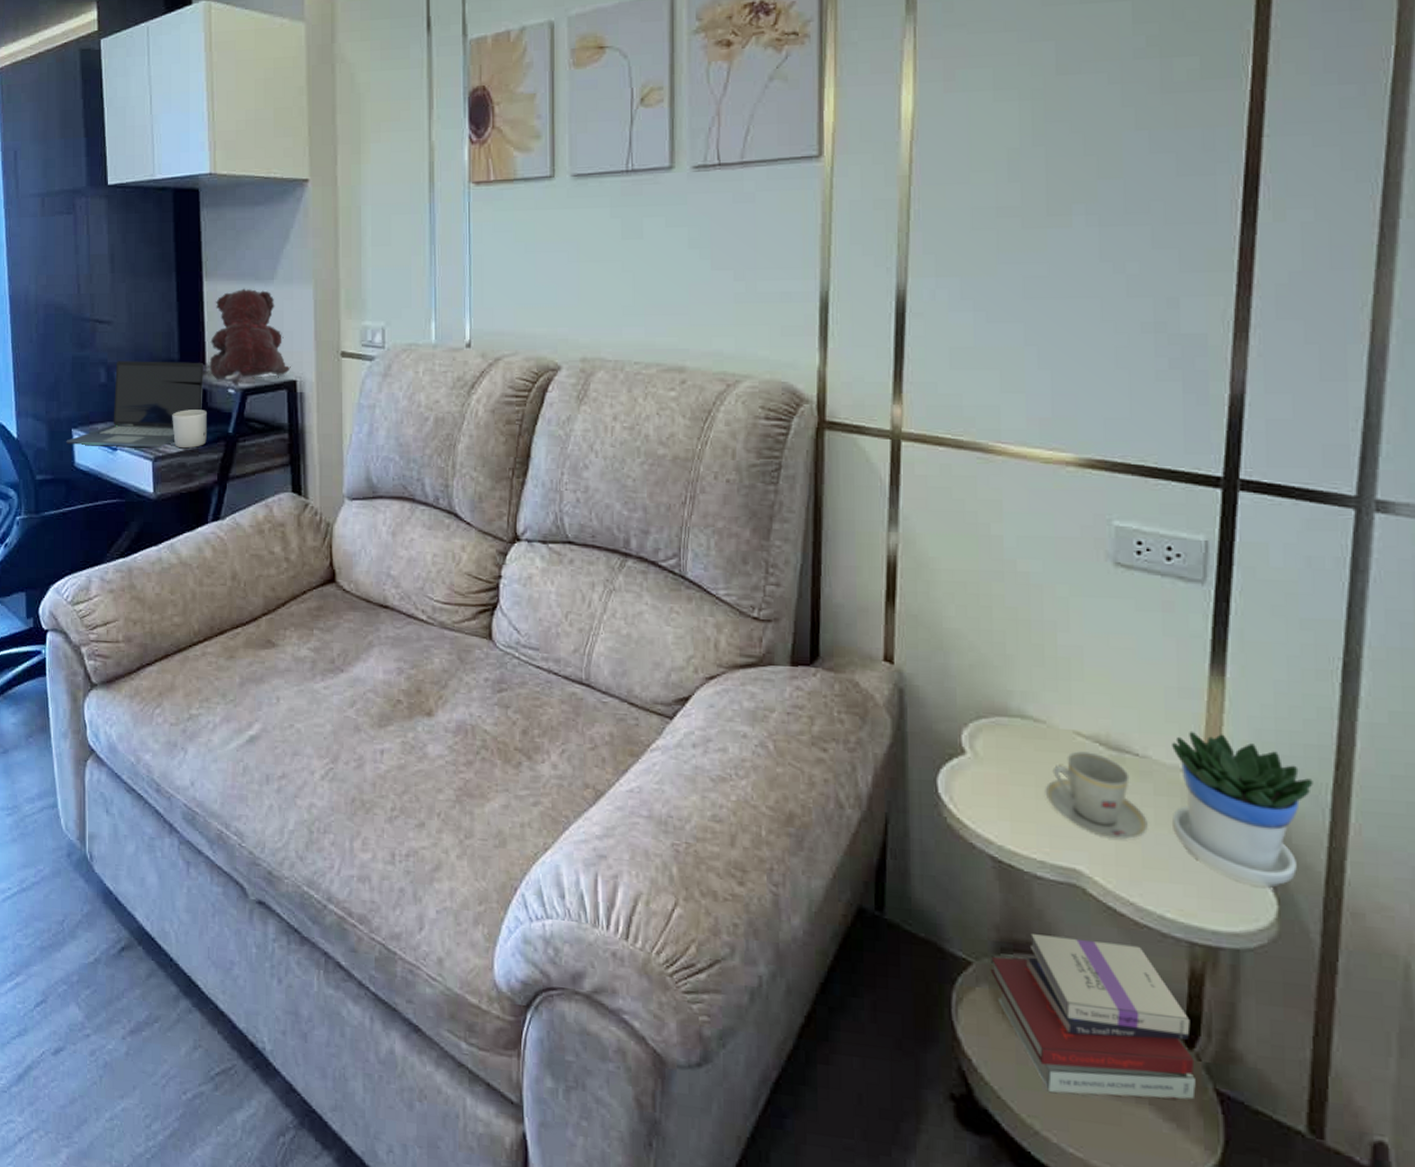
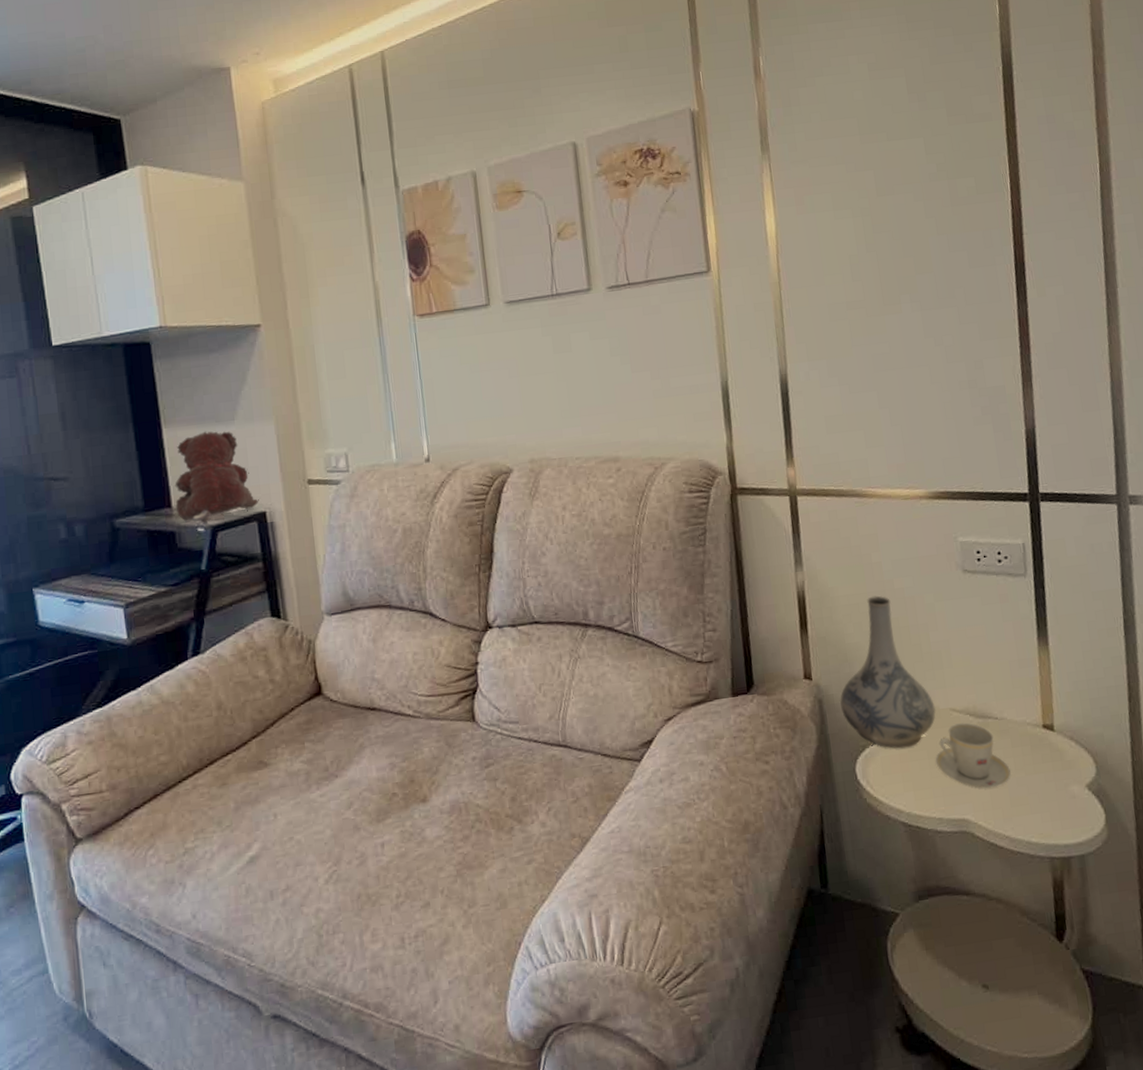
laptop: present [66,361,203,448] -> none [27,507,172,605]
mug: present [172,410,207,449] -> none [141,551,180,592]
decorative vase: none [927,576,1055,768] -> present [840,595,937,749]
books: present [990,934,1196,1101] -> none [912,869,1069,1004]
flowerpot: present [1172,731,1313,889] -> none [1019,690,1116,804]

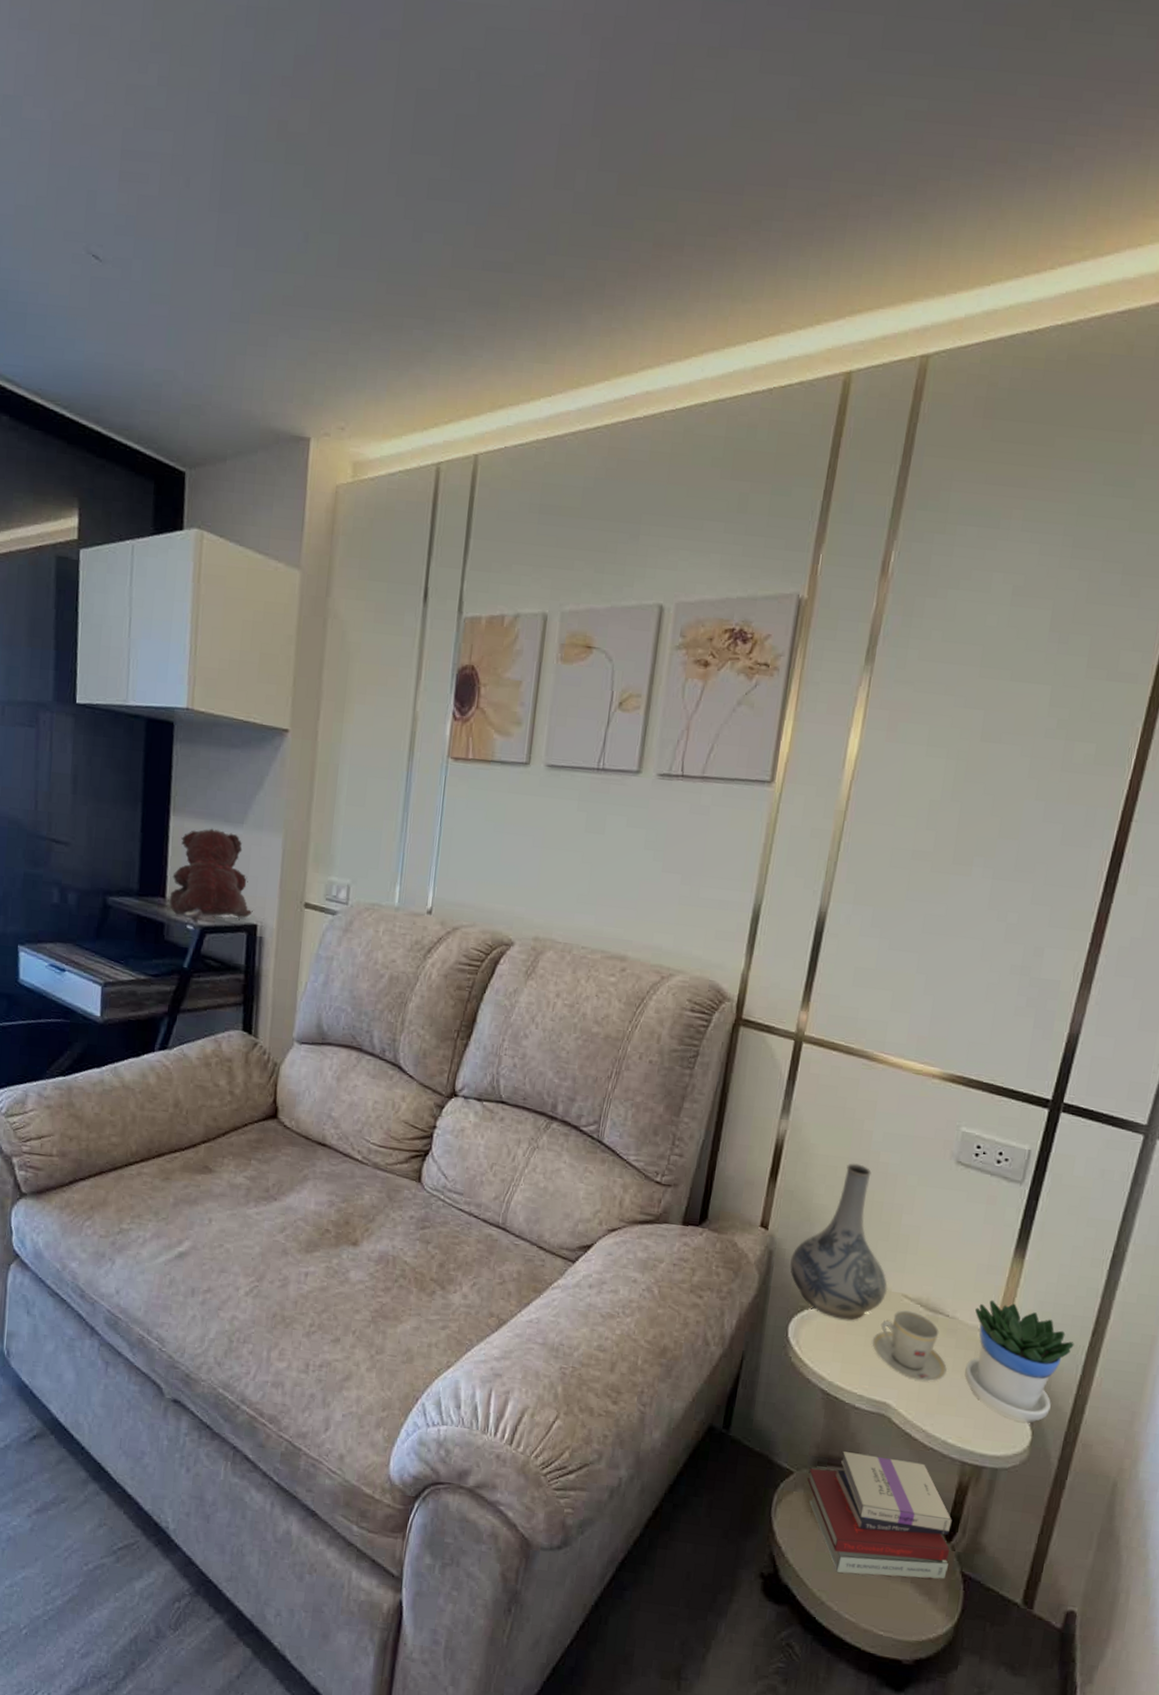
books: none [912,869,1069,1004] -> present [806,1451,952,1580]
flowerpot: none [1019,690,1116,804] -> present [965,1299,1074,1424]

